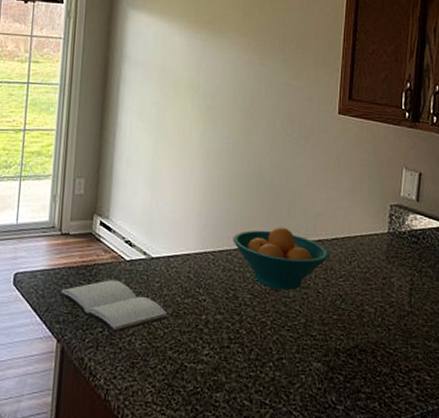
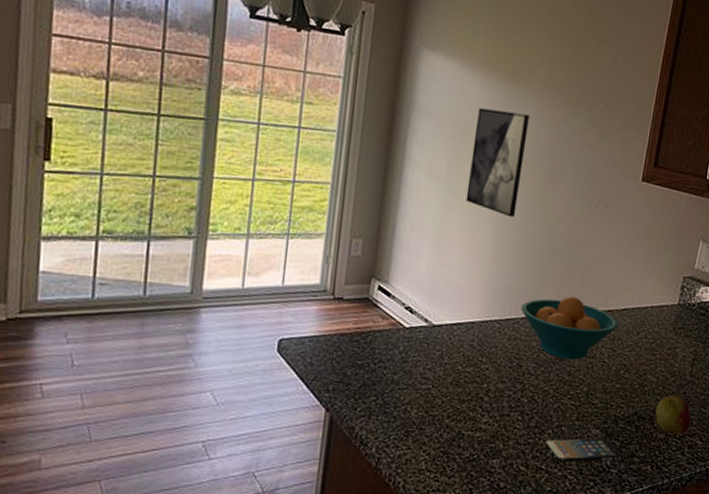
book: present [58,280,170,333] -> none [328,347,450,401]
wall art: none [174,56,227,154] -> present [466,108,530,218]
smartphone: none [267,372,348,397] -> present [544,438,623,462]
apple: none [377,327,416,370] -> present [655,395,692,435]

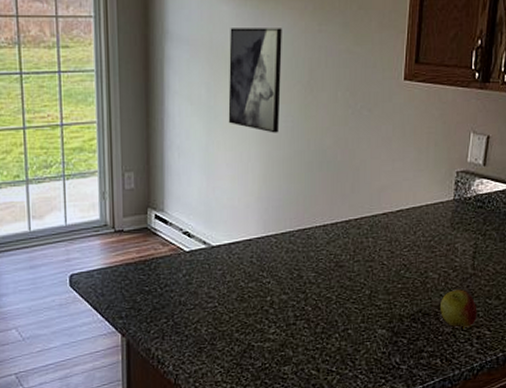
fruit bowl: present [521,296,619,360] -> none [295,203,395,266]
smartphone: present [544,438,623,462] -> none [333,337,411,363]

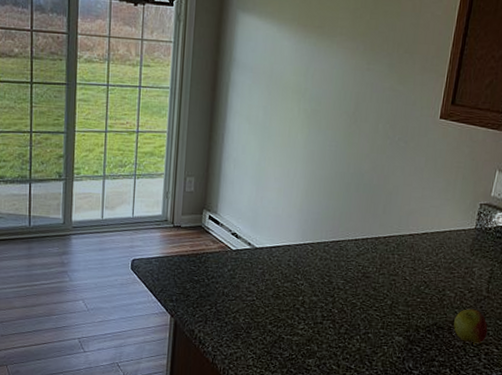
wall art: present [228,28,282,133] -> none [280,61,335,155]

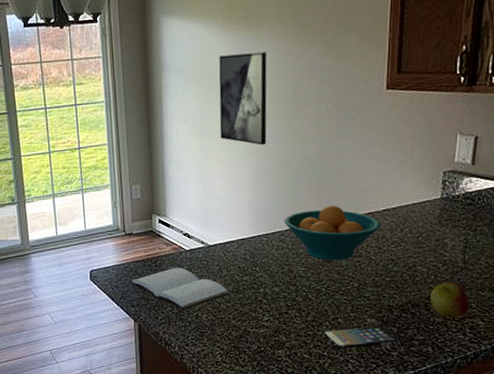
book: none [171,266,271,310] -> present [130,267,231,310]
wall art: none [280,61,335,155] -> present [219,52,267,145]
fruit bowl: none [330,222,420,277] -> present [284,205,381,261]
smartphone: none [353,344,424,364] -> present [324,326,402,349]

